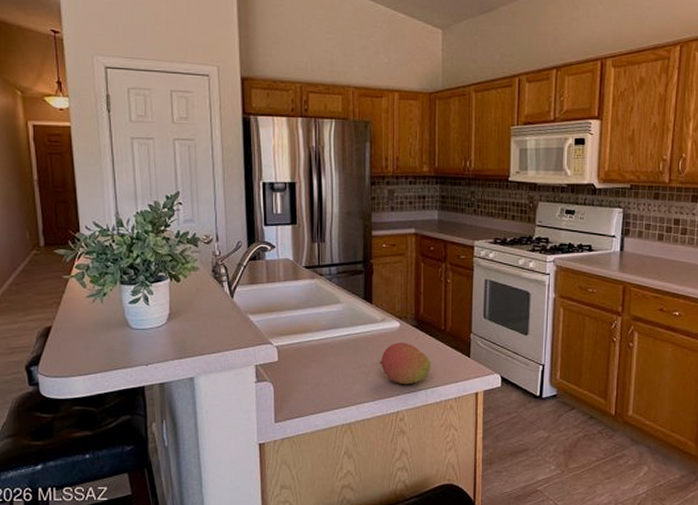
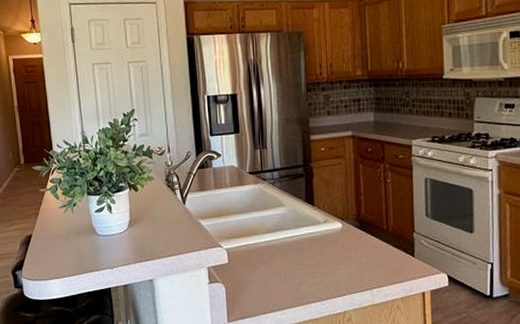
fruit: present [379,343,431,385] -> none [323,243,376,285]

